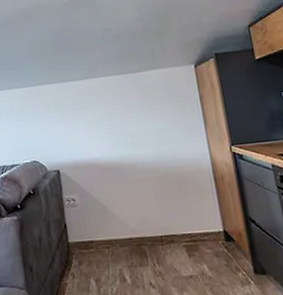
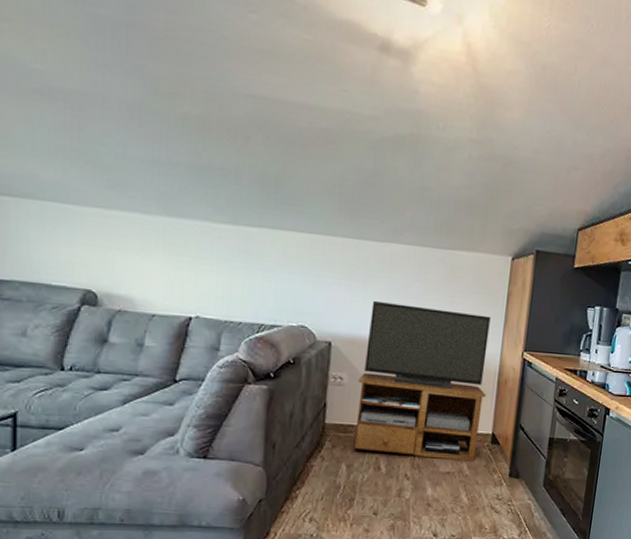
tv stand: none [85,120,214,264] -> present [353,300,491,462]

